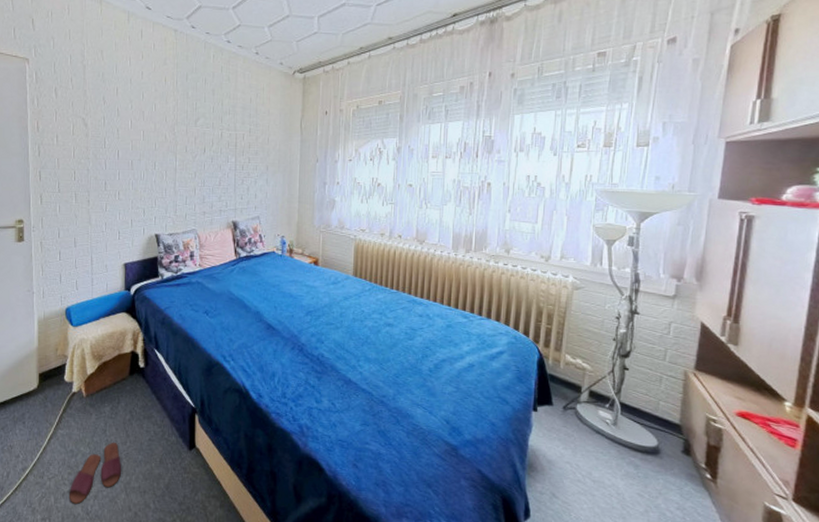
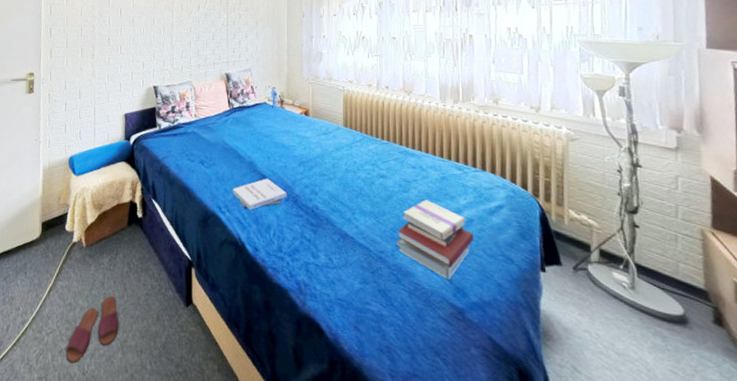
books: none [237,328,293,359] -> present [232,178,287,210]
books: none [398,347,473,420] -> present [396,200,474,280]

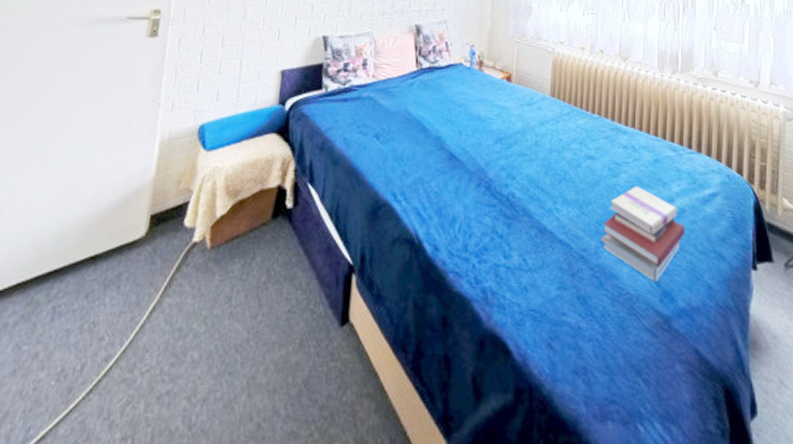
slippers: present [66,296,119,362] -> none [167,316,248,412]
books: present [232,178,287,210] -> none [412,158,479,198]

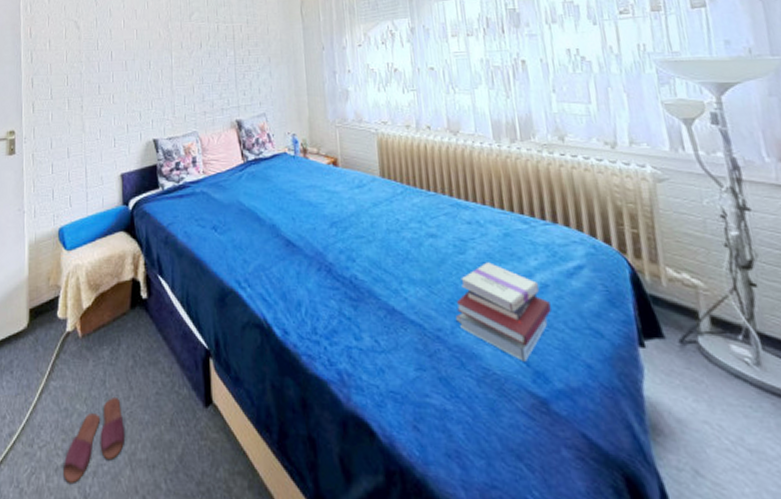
slippers: none [167,316,248,412] -> present [64,398,126,483]

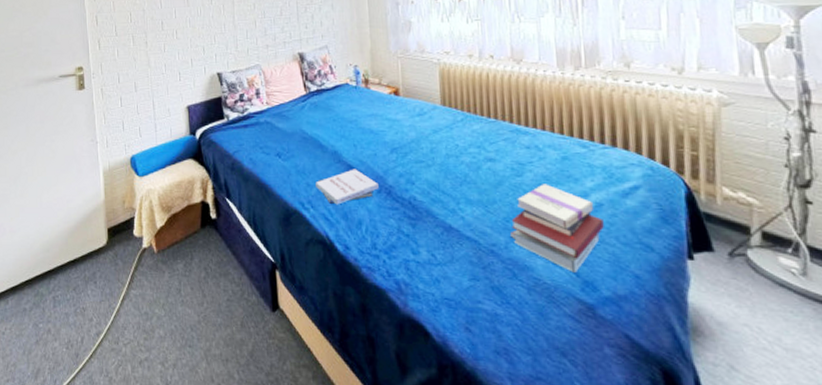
slippers: present [64,398,126,483] -> none [147,304,201,373]
books: none [253,244,319,284] -> present [315,169,379,205]

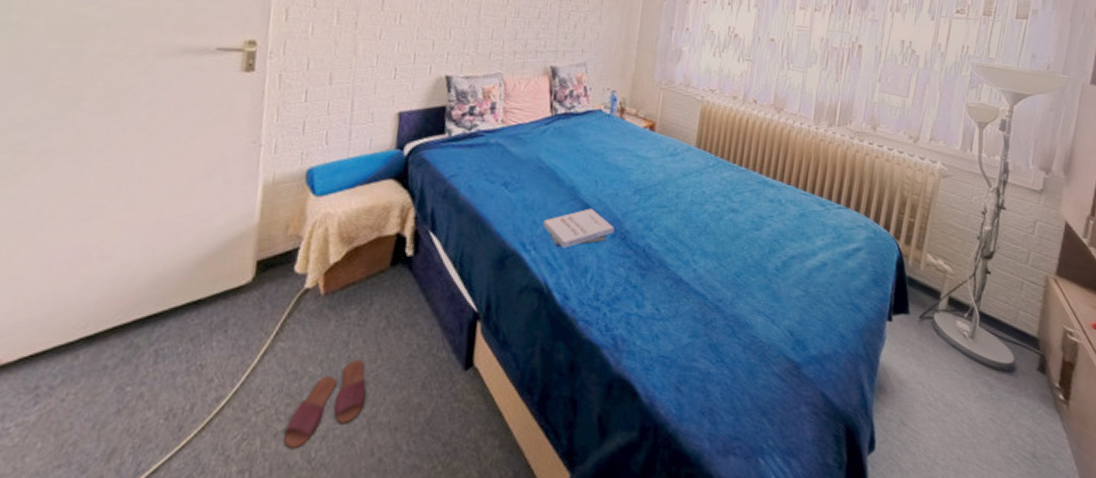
slippers: none [147,304,201,373] -> present [284,360,367,448]
books: present [510,184,604,273] -> none [738,239,825,331]

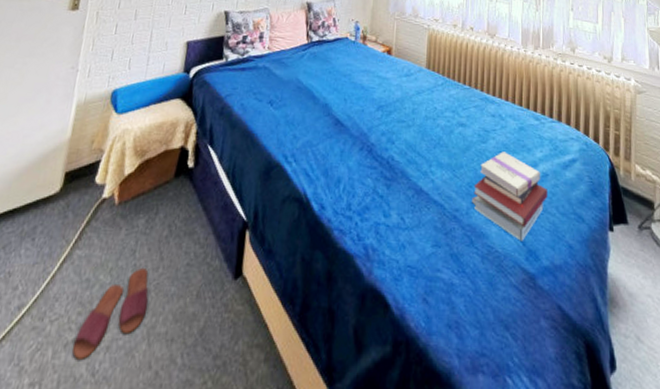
books: present [543,208,614,248] -> none [302,123,362,160]
books: none [738,239,825,331] -> present [472,151,548,241]

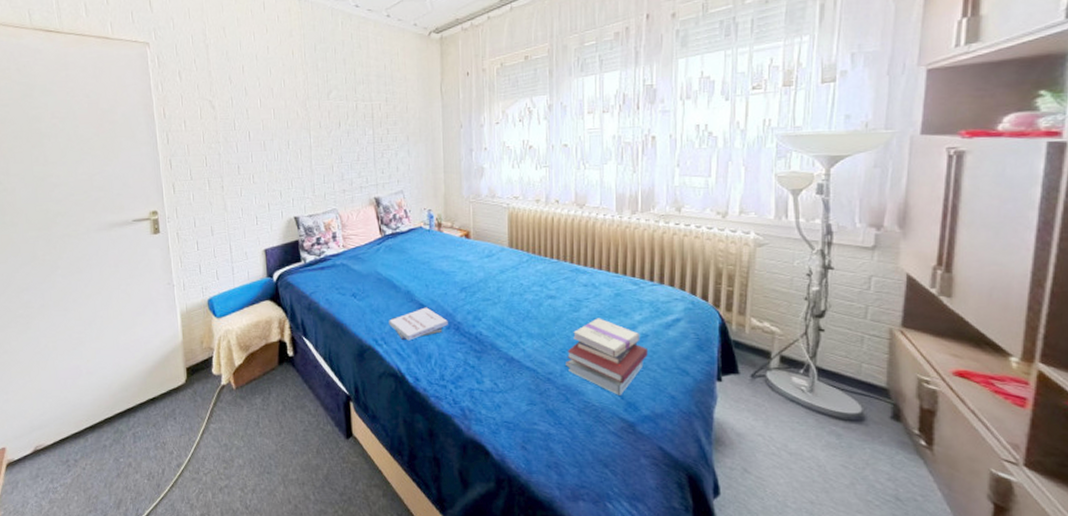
slippers: present [72,268,149,359] -> none [226,435,279,498]
books: none [302,123,362,160] -> present [389,307,448,341]

